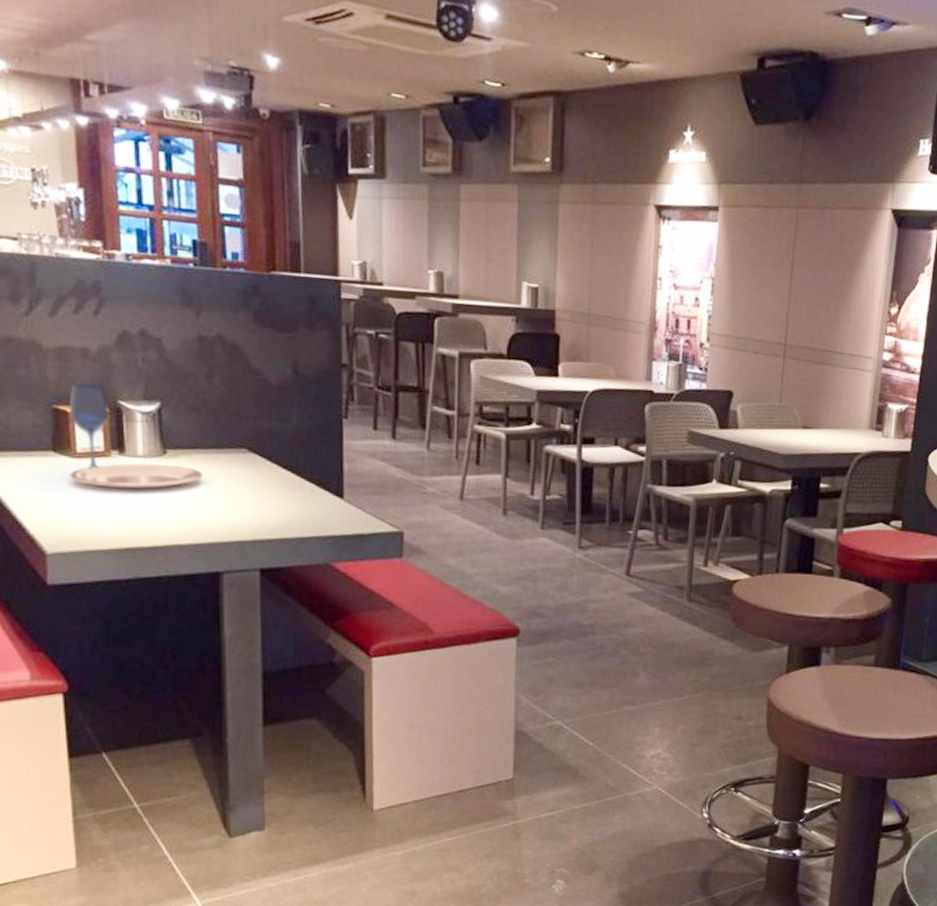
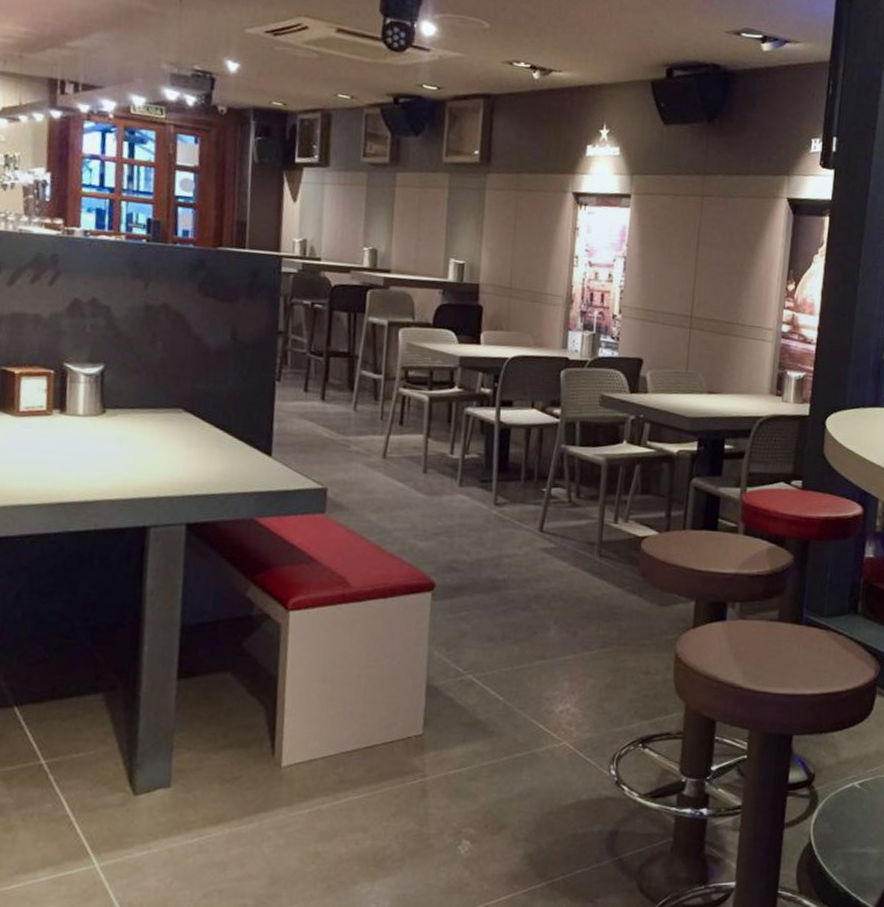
wineglass: present [68,383,110,469] -> none [16,346,56,427]
plate: present [70,463,204,490] -> none [10,422,139,447]

